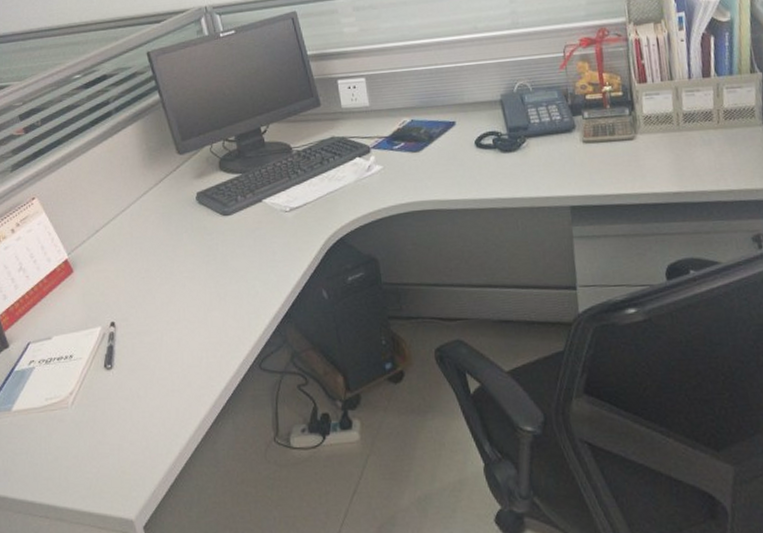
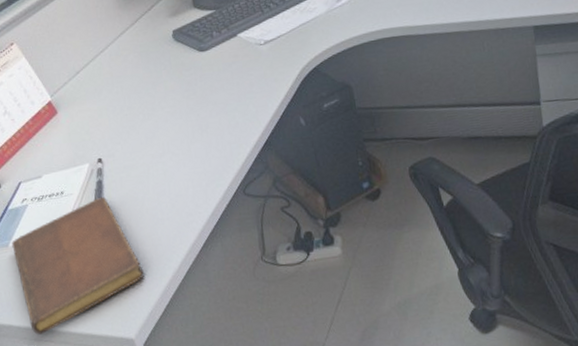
notebook: none [15,363,150,509] -> present [12,196,144,335]

